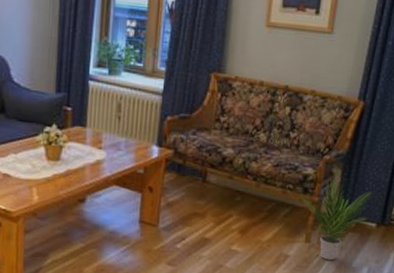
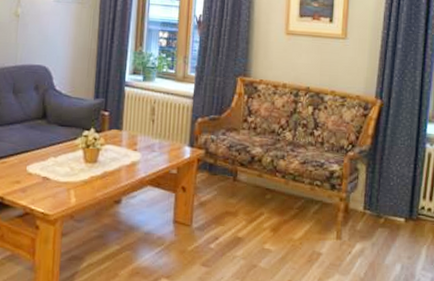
potted plant: present [300,179,374,261] -> none [328,174,399,258]

